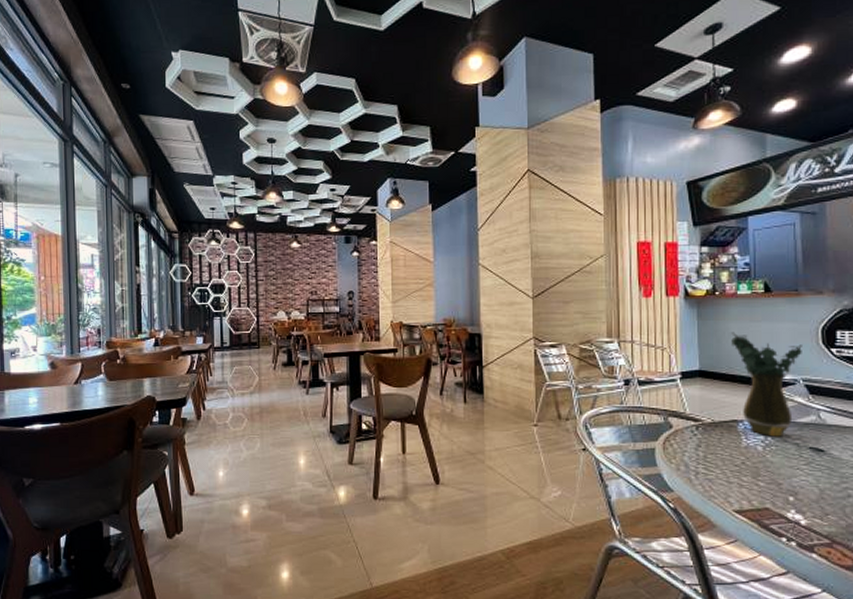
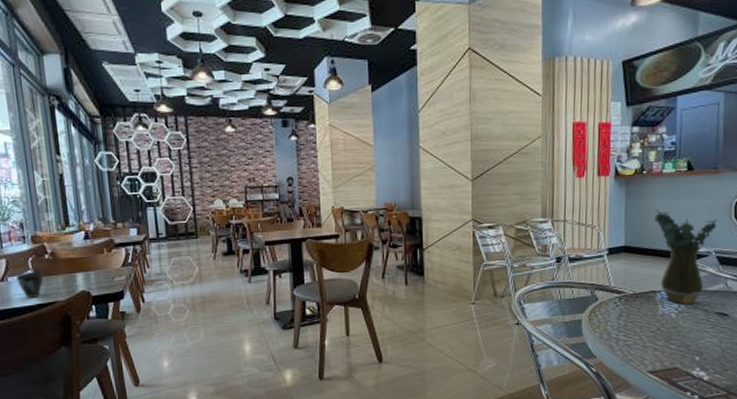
cup: none [89,375,114,402] -> present [16,271,44,299]

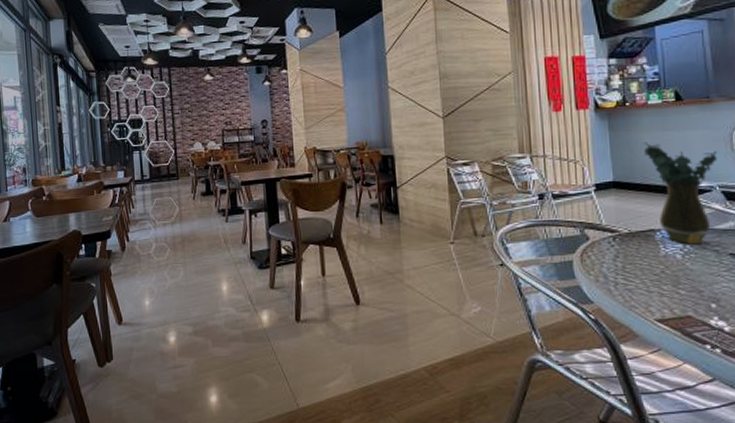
cup: present [16,271,44,299] -> none [17,211,41,238]

